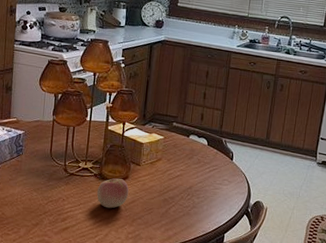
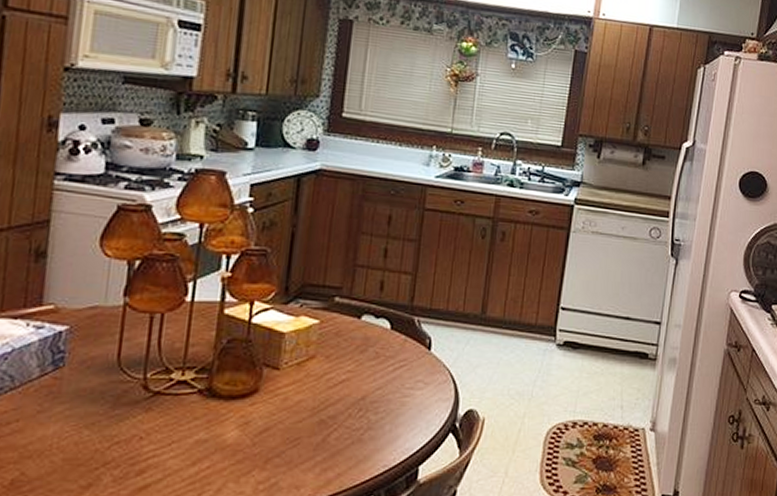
apple: present [96,178,129,209] -> none [202,393,260,445]

